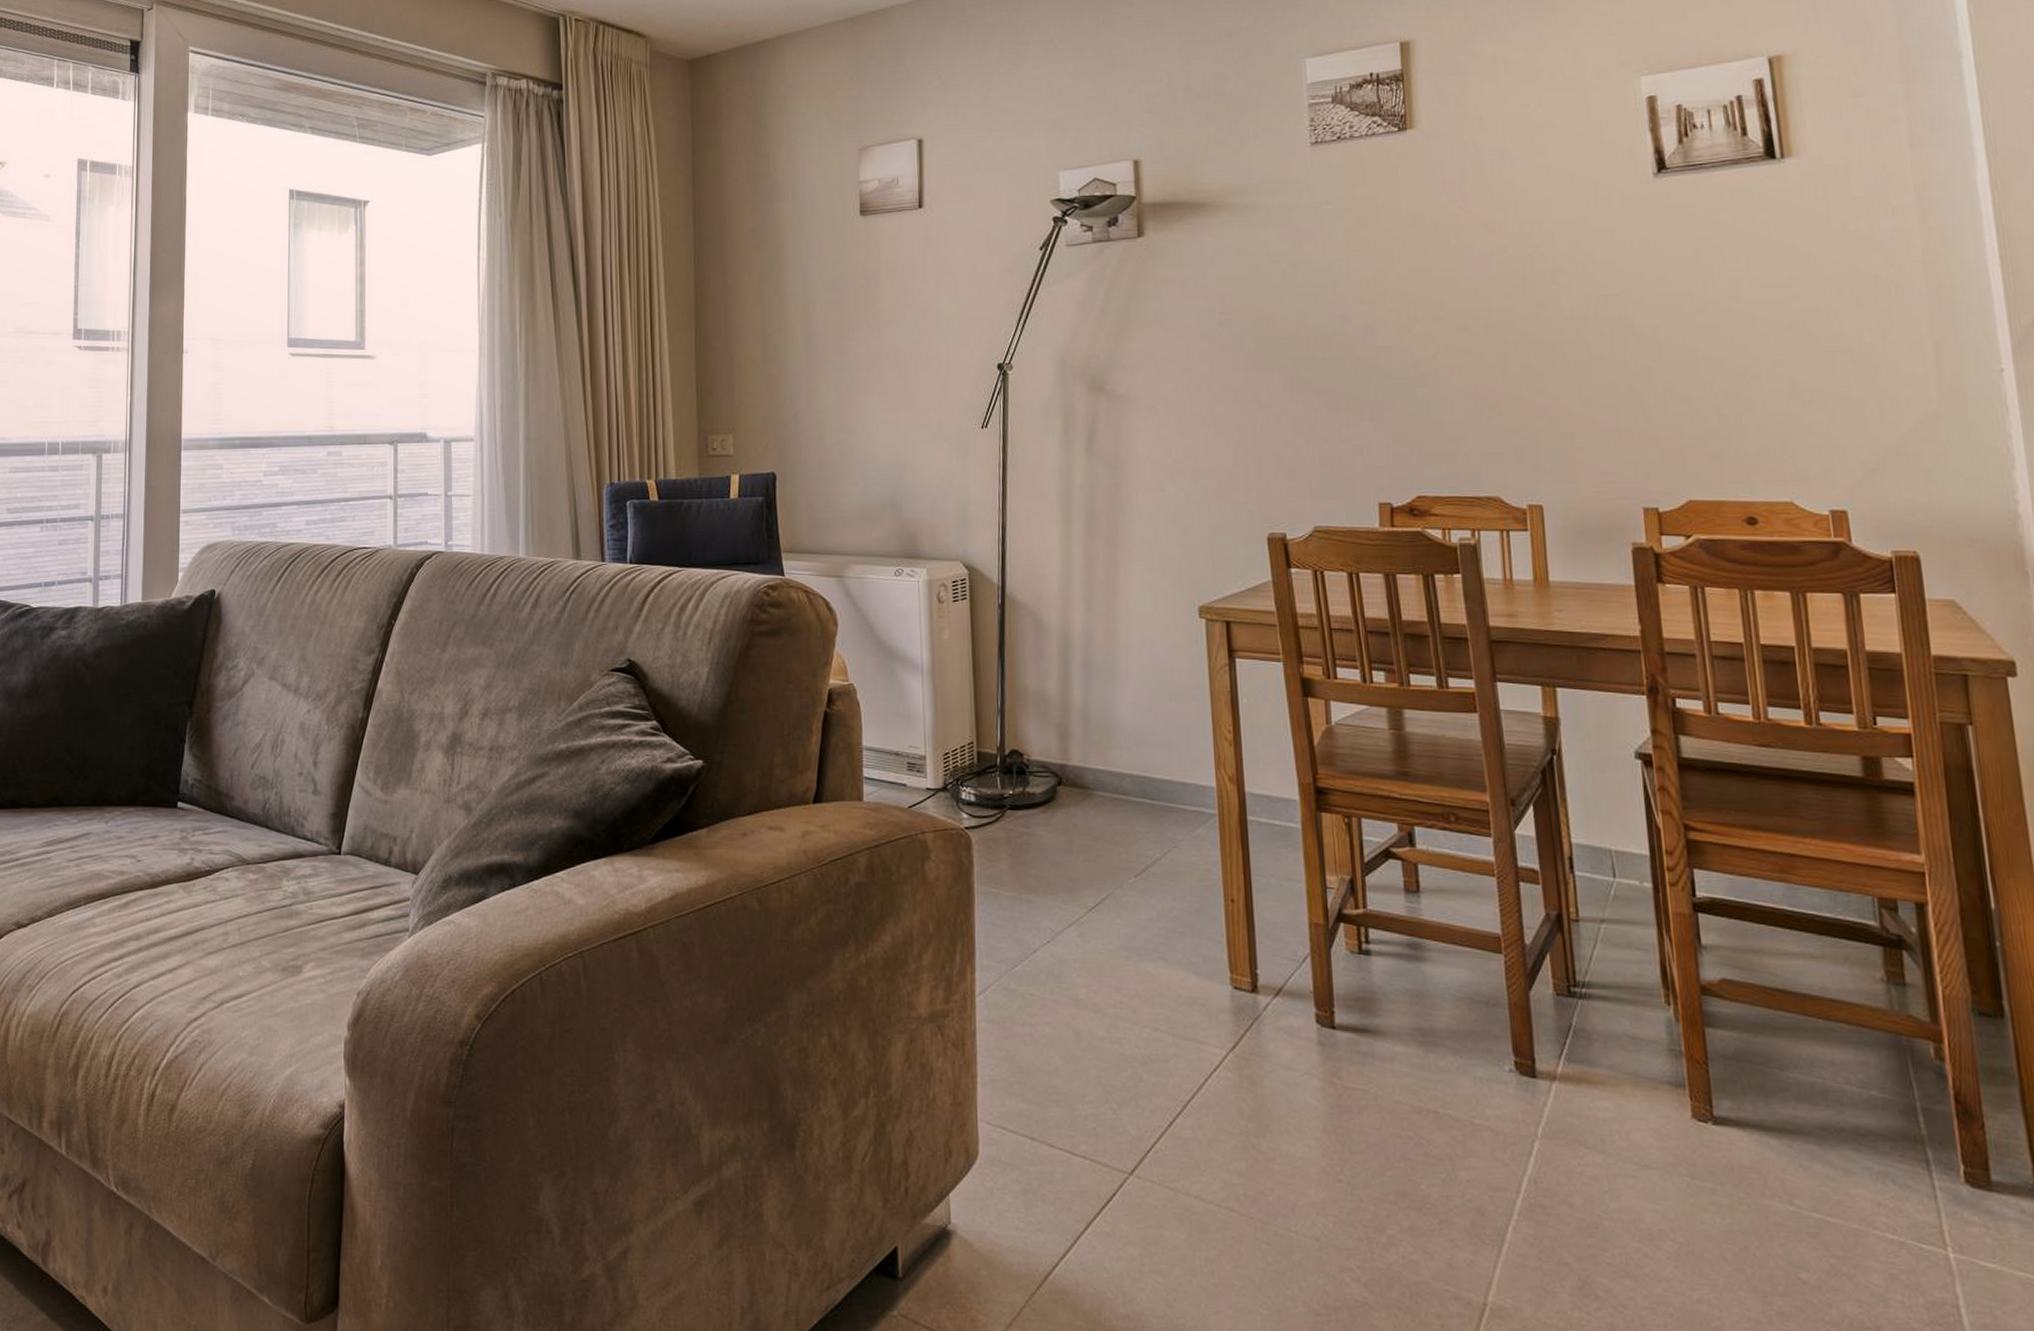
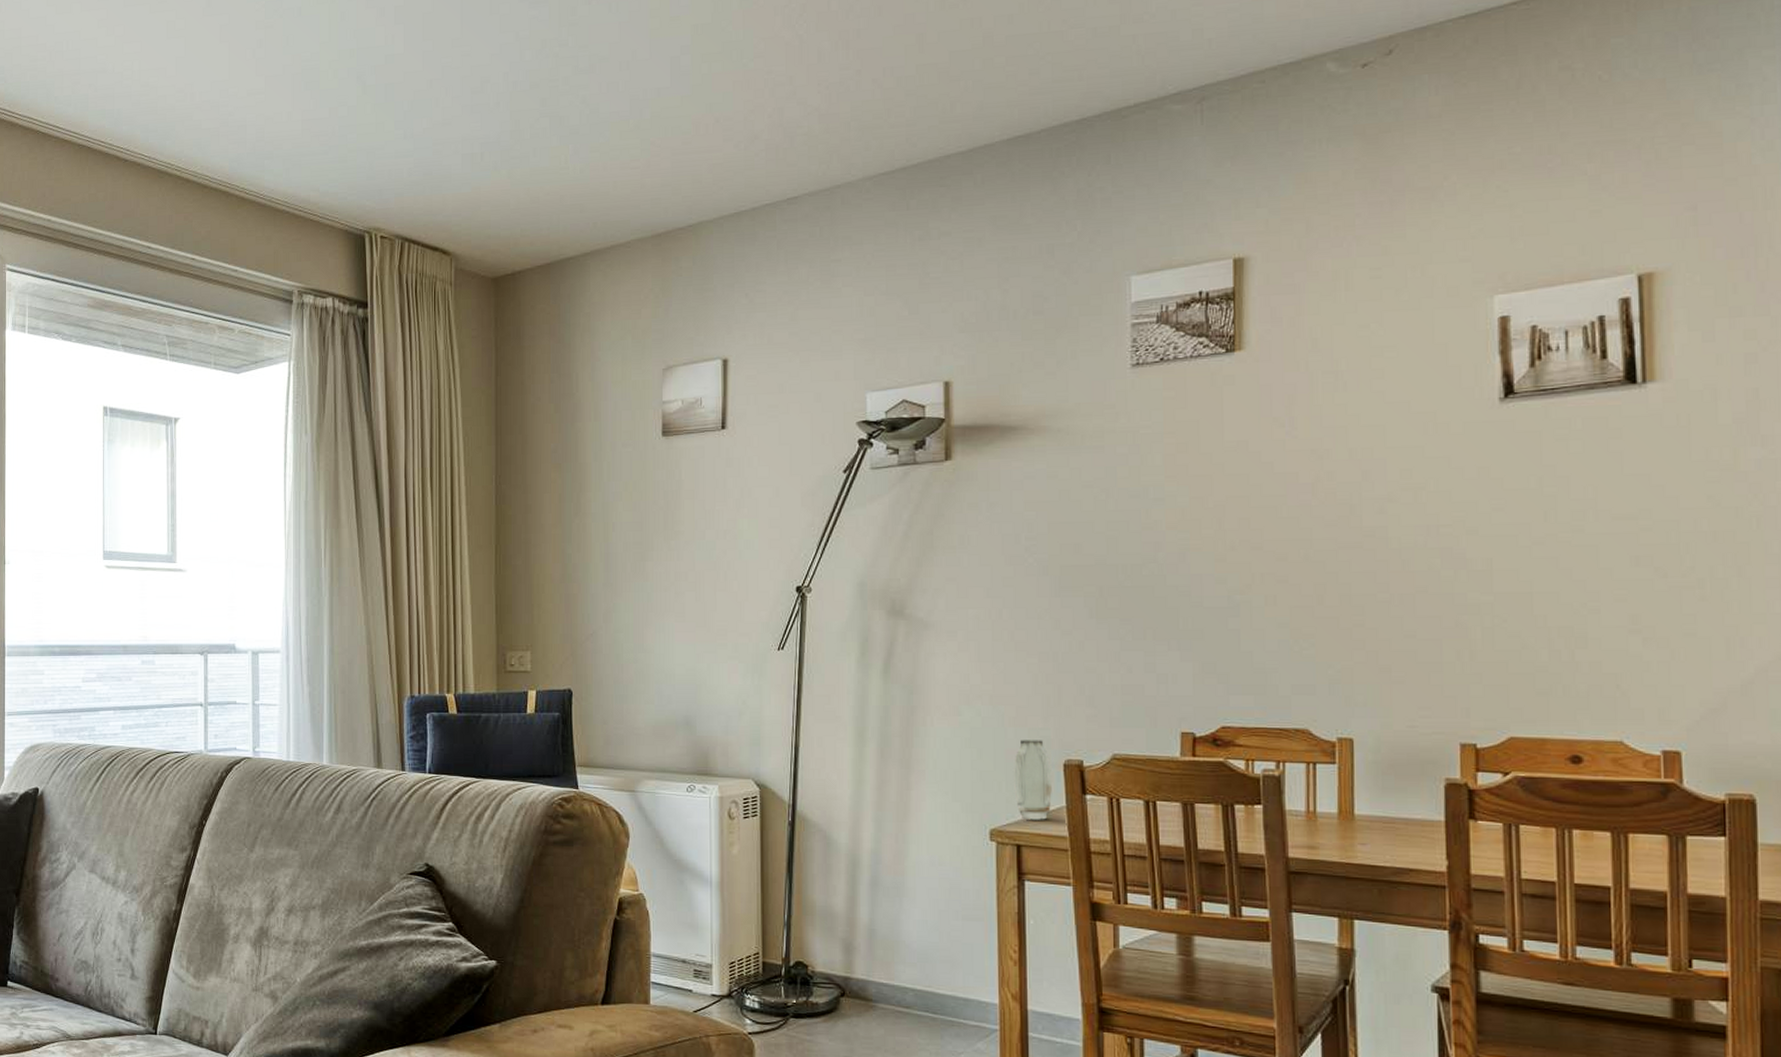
vase: none [1219,514,1258,595] -> present [1014,740,1053,820]

